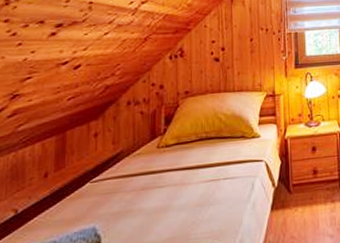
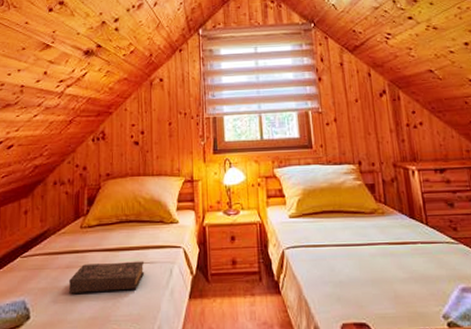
book: none [144,177,226,216] -> present [68,261,145,294]

